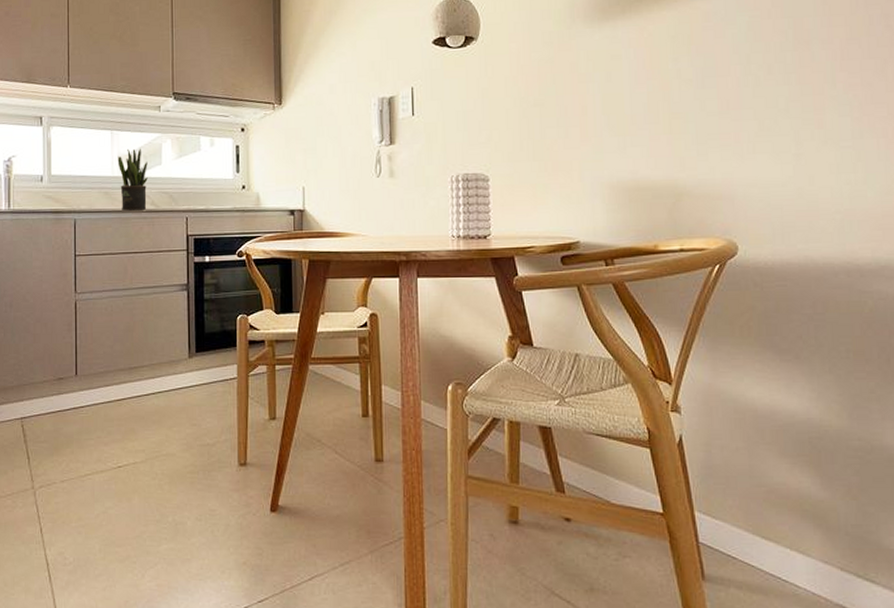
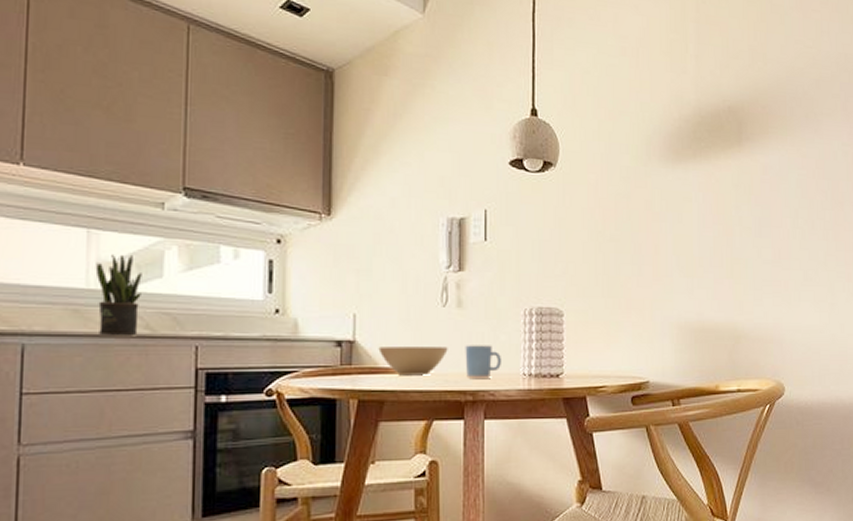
bowl: none [324,213,383,239] -> present [378,347,448,376]
mug: none [398,210,432,240] -> present [465,345,502,378]

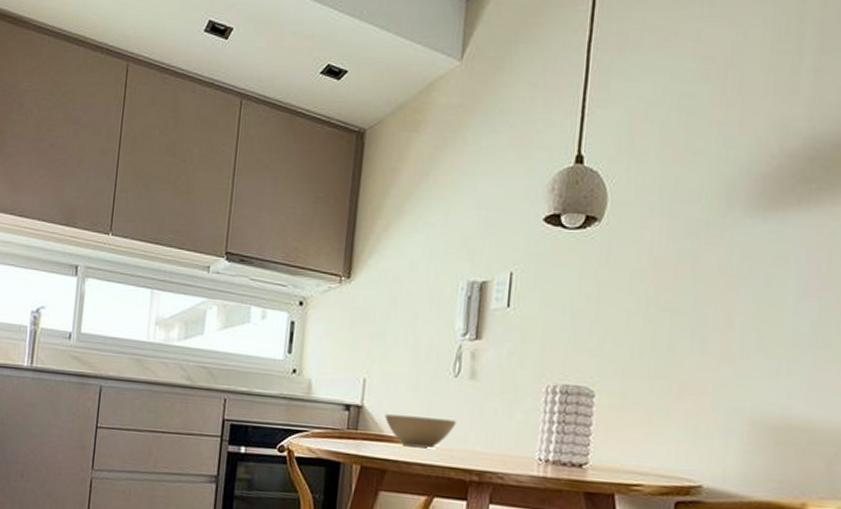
potted plant: present [95,254,142,337] -> none [153,312,188,386]
mug: present [465,345,502,378] -> none [473,420,516,459]

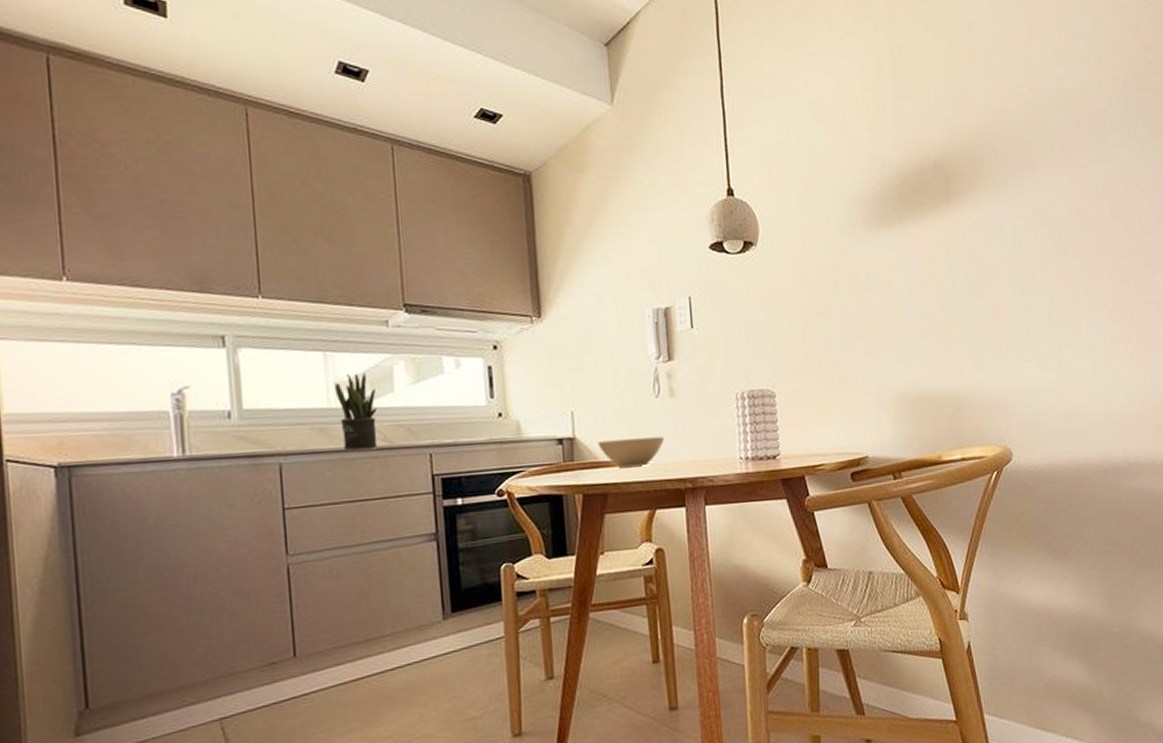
potted plant: none [153,312,188,386] -> present [334,372,378,451]

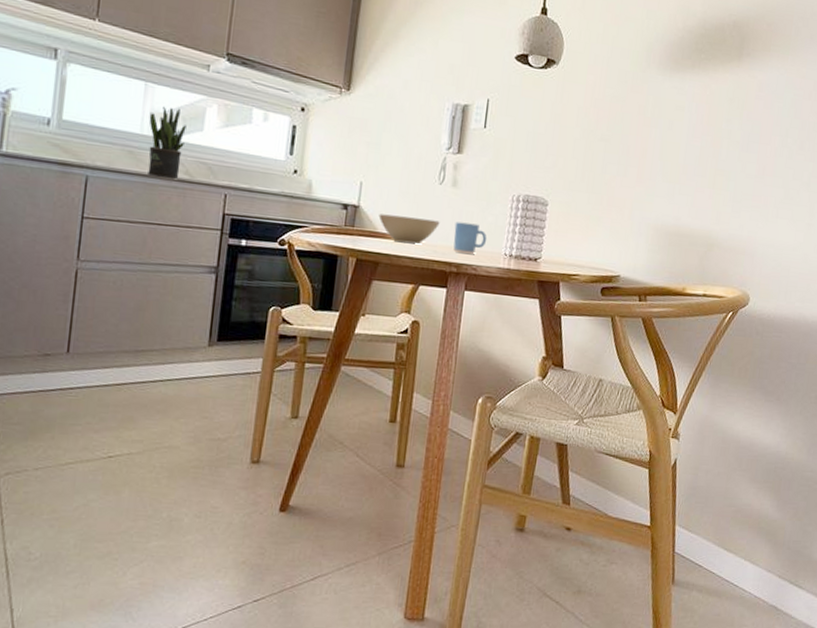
mug: none [680,432,719,466] -> present [453,221,487,254]

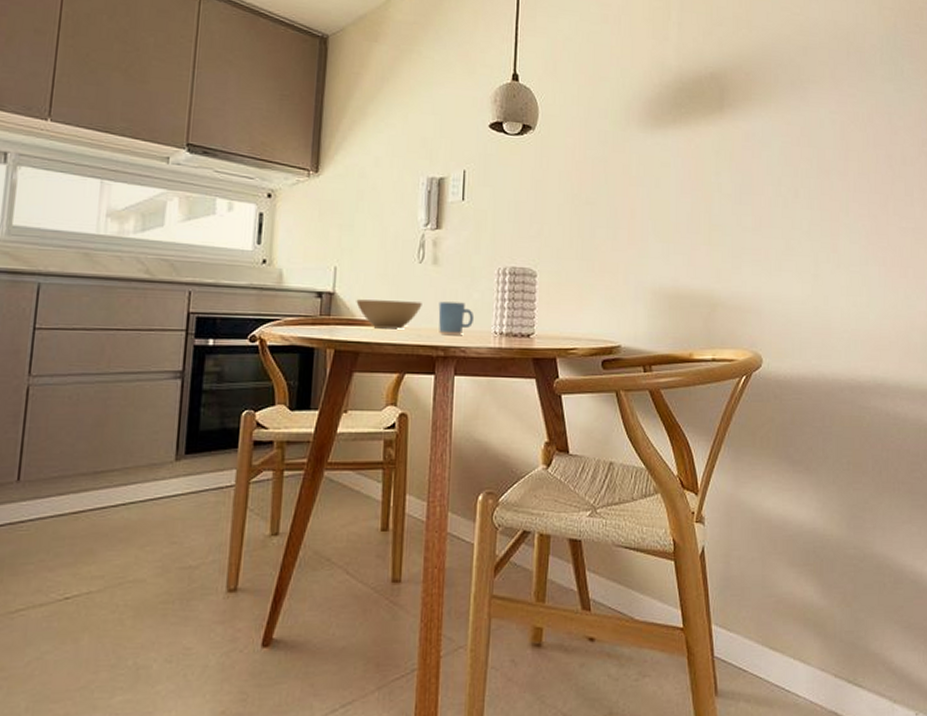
potted plant: present [148,106,186,180] -> none [105,203,146,280]

